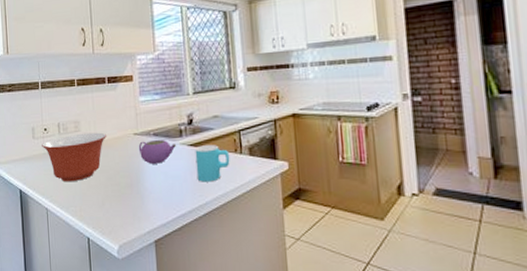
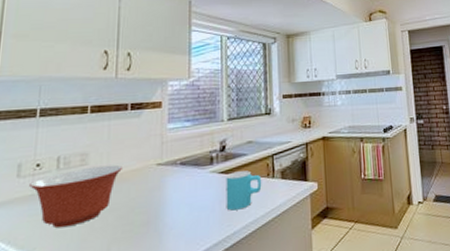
teapot: present [138,139,177,164] -> none [161,168,206,196]

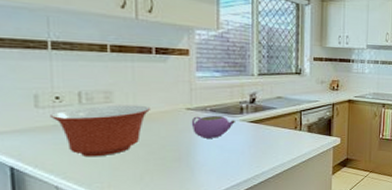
teapot: none [161,168,206,196] -> present [191,115,236,138]
cup: present [226,170,262,211] -> none [255,122,290,155]

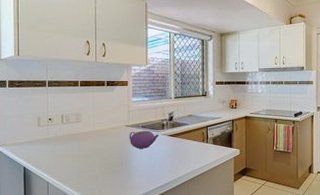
mixing bowl: present [50,105,152,157] -> none [46,123,104,162]

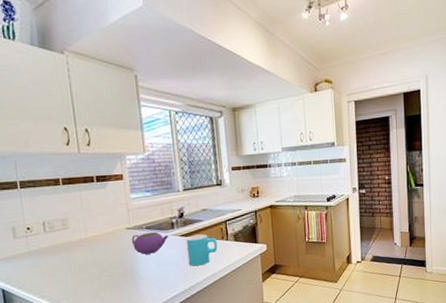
cup: none [173,136,199,163] -> present [186,234,218,266]

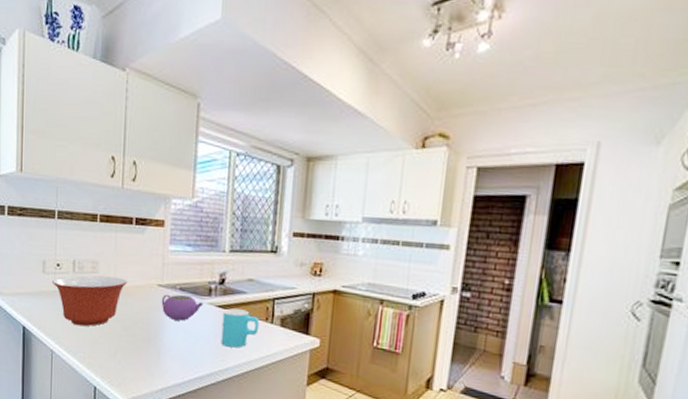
mixing bowl: none [25,228,99,278] -> present [52,275,128,326]

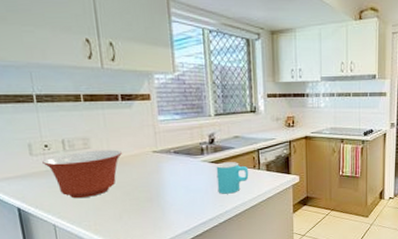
teapot: present [161,294,204,321] -> none [158,156,198,179]

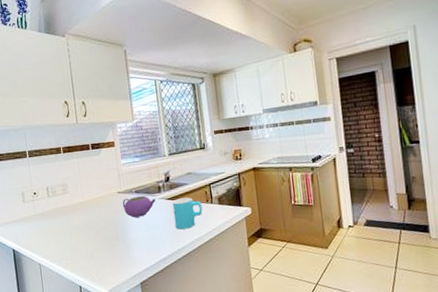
mixing bowl: present [42,149,123,199] -> none [32,193,94,239]
teapot: none [158,156,198,179] -> present [122,195,157,218]

